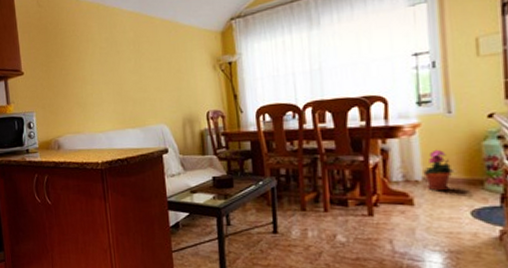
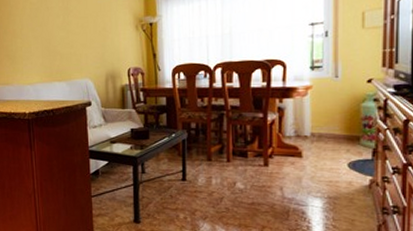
potted plant: present [423,149,453,191] -> none [311,109,336,146]

